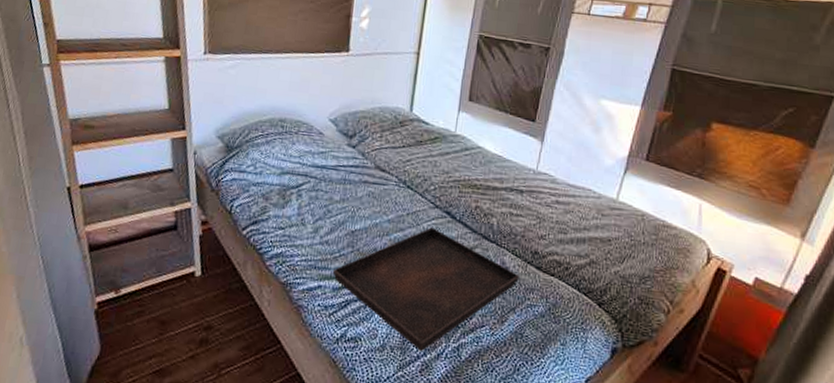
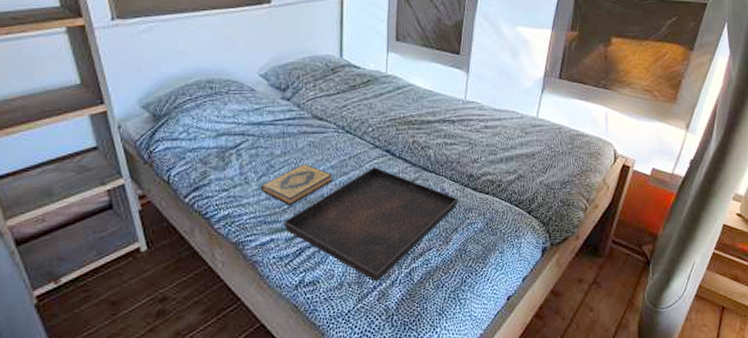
hardback book: none [316,213,389,254] -> present [262,163,333,206]

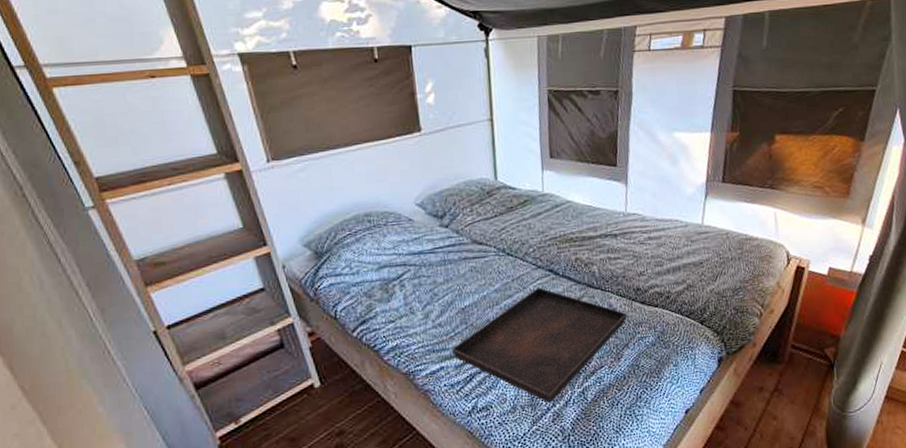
hardback book: present [262,163,333,206] -> none [427,289,498,333]

